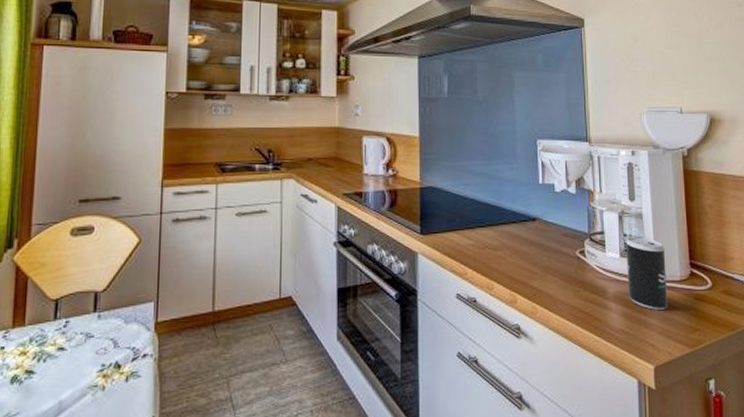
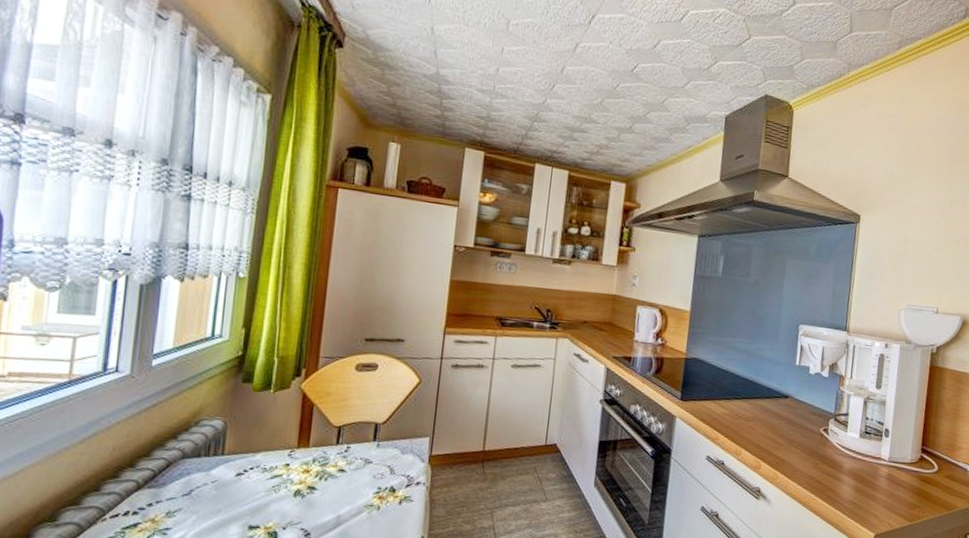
beverage can: present [626,237,668,310] -> none [862,420,901,487]

